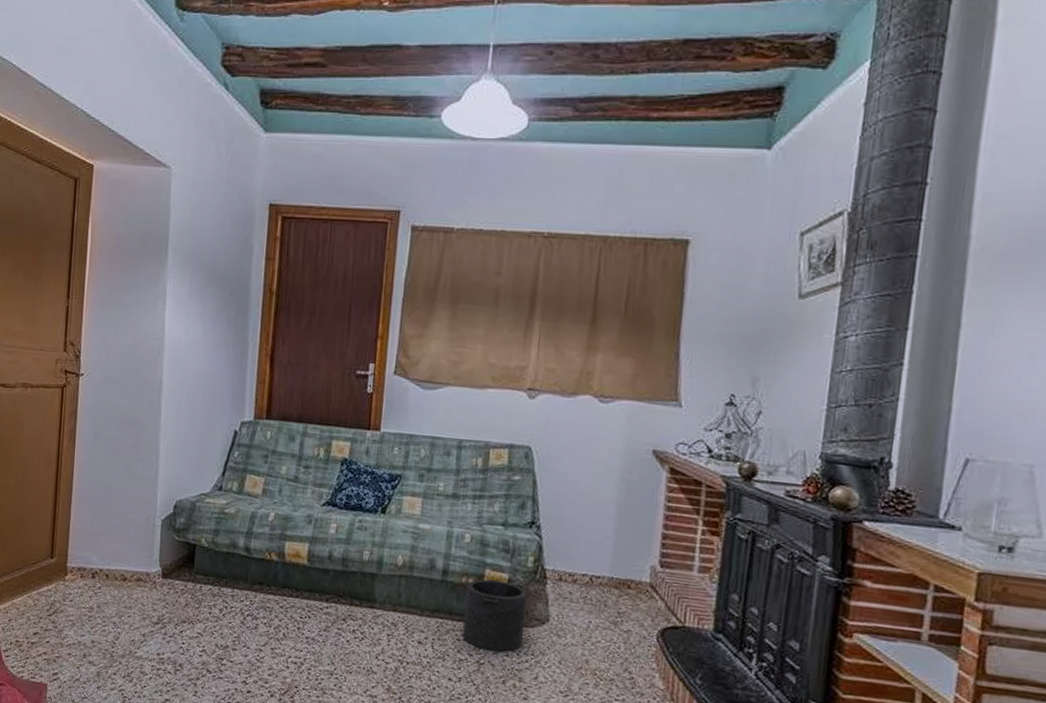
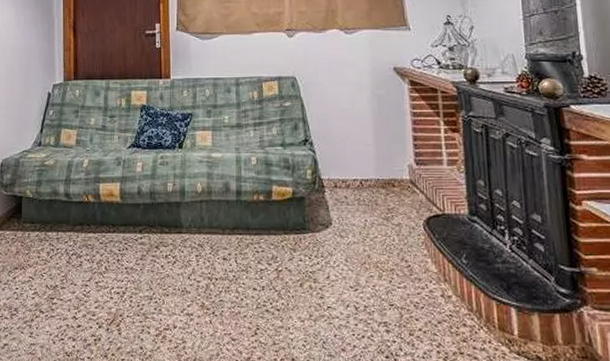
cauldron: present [463,579,527,652] -> none [258,195,312,258]

